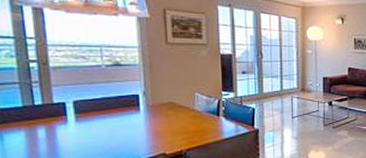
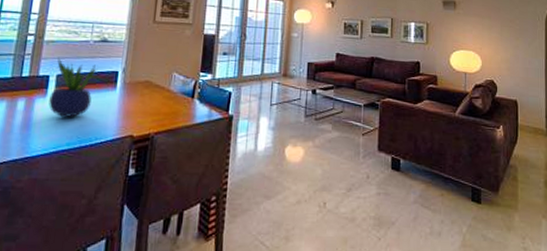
potted plant: none [70,83,119,141] -> present [48,57,98,117]

